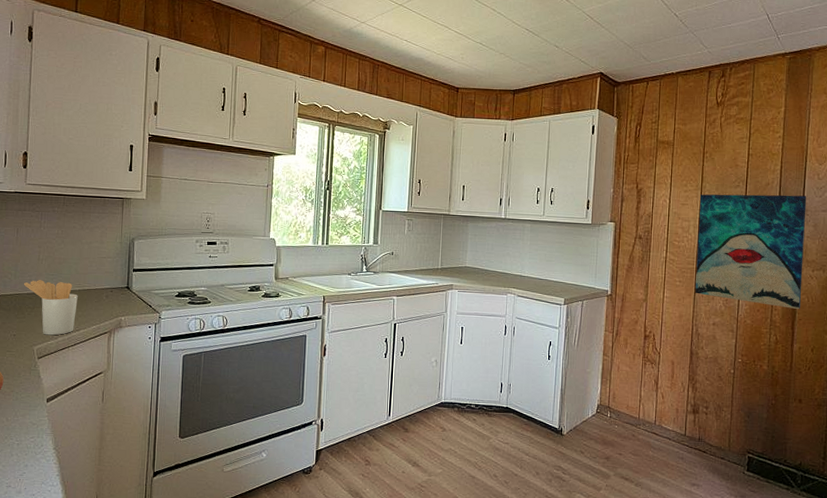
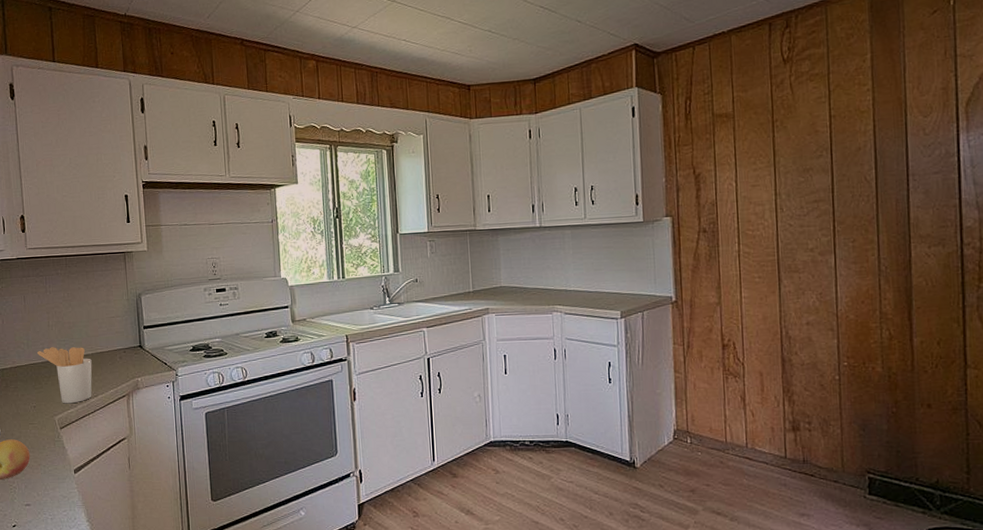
wall art: present [694,194,807,310] -> none [774,157,917,297]

